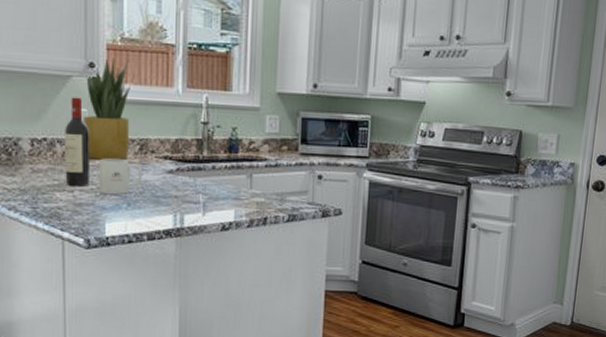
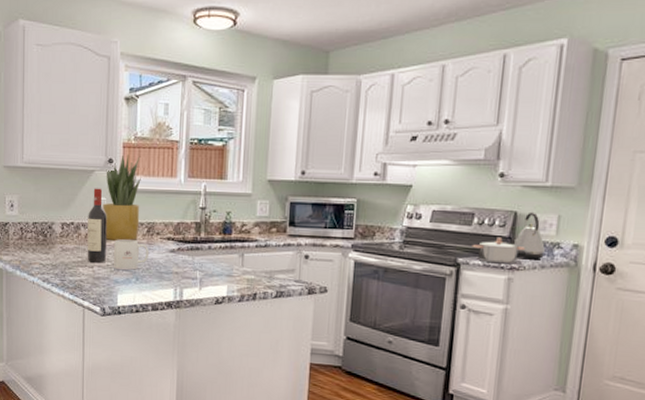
cooking pot: none [481,156,530,184] -> present [472,237,526,265]
kettle: none [518,131,547,179] -> present [513,212,546,260]

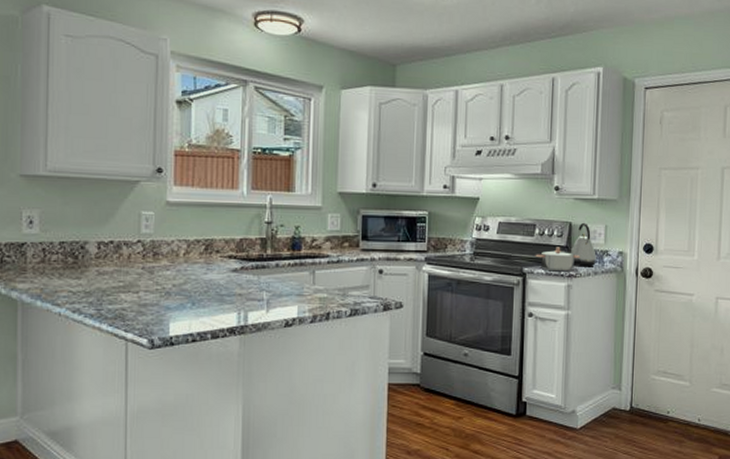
wine bottle: present [87,188,107,263] -> none [130,201,156,287]
planter: present [102,154,141,241] -> none [150,163,197,261]
mug: present [113,239,150,271] -> none [163,259,208,295]

